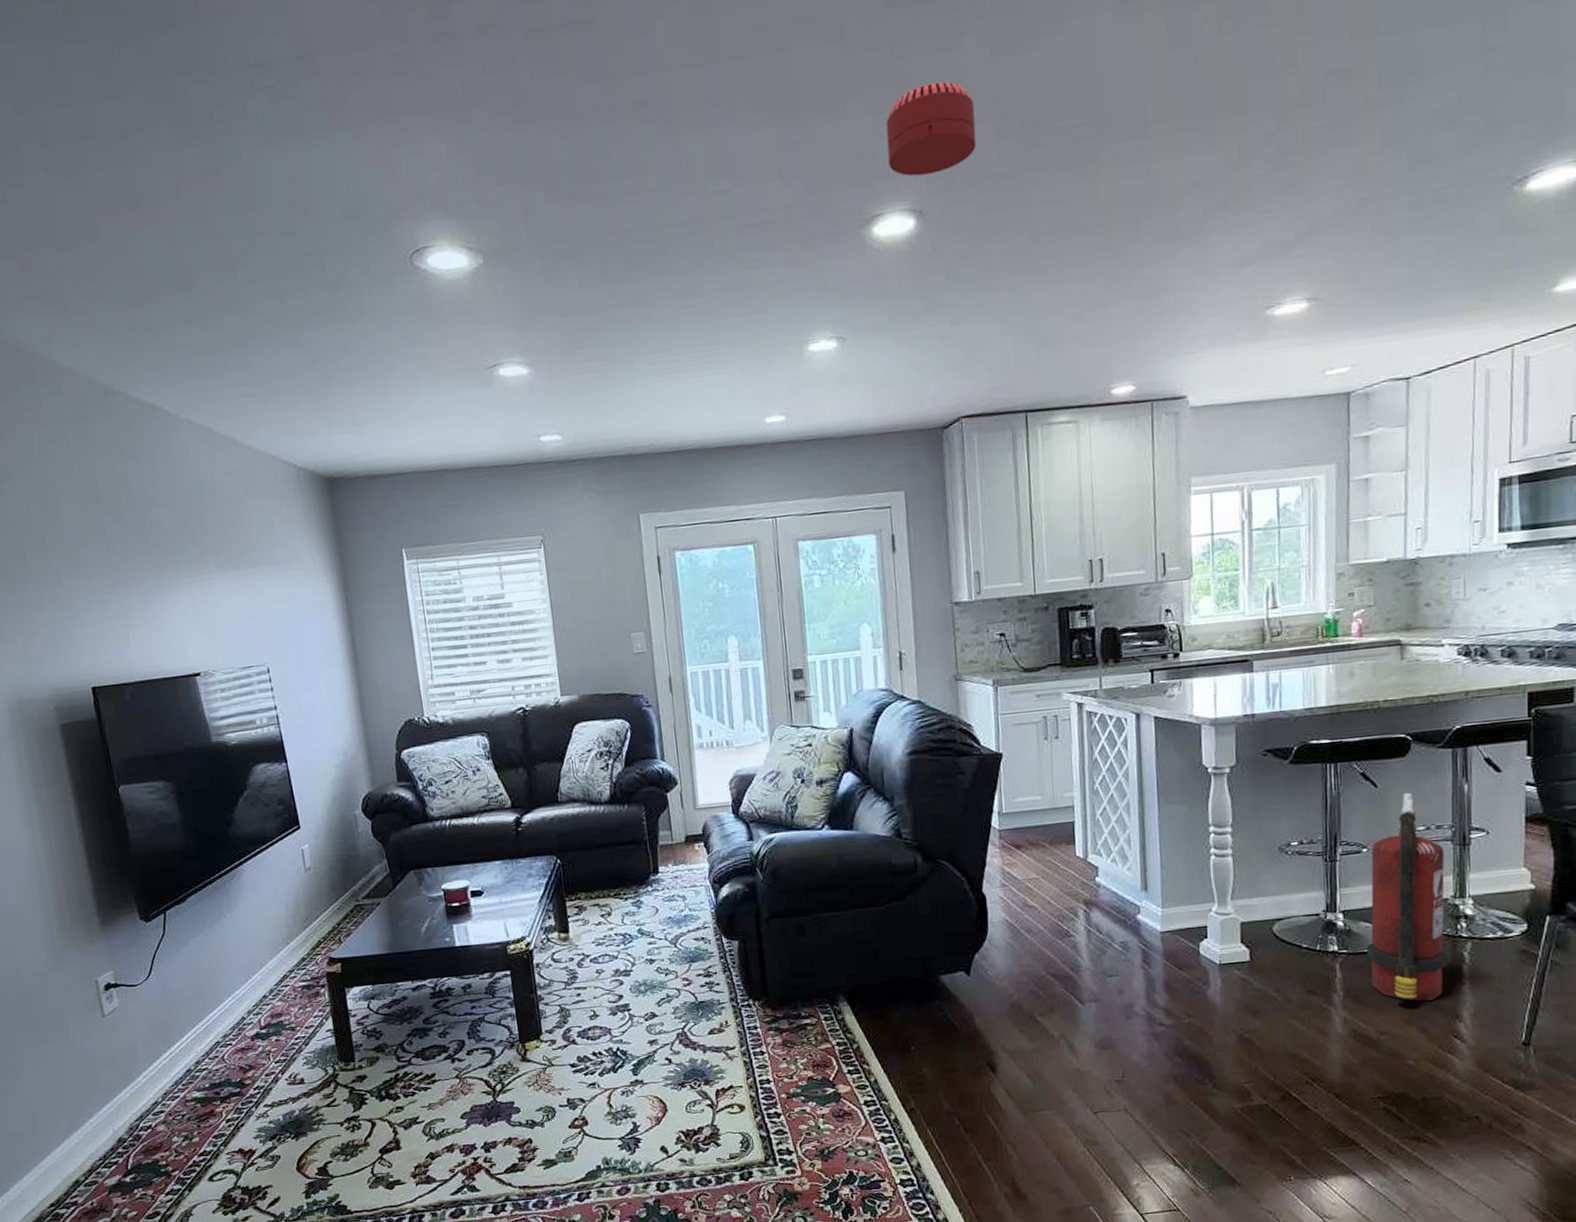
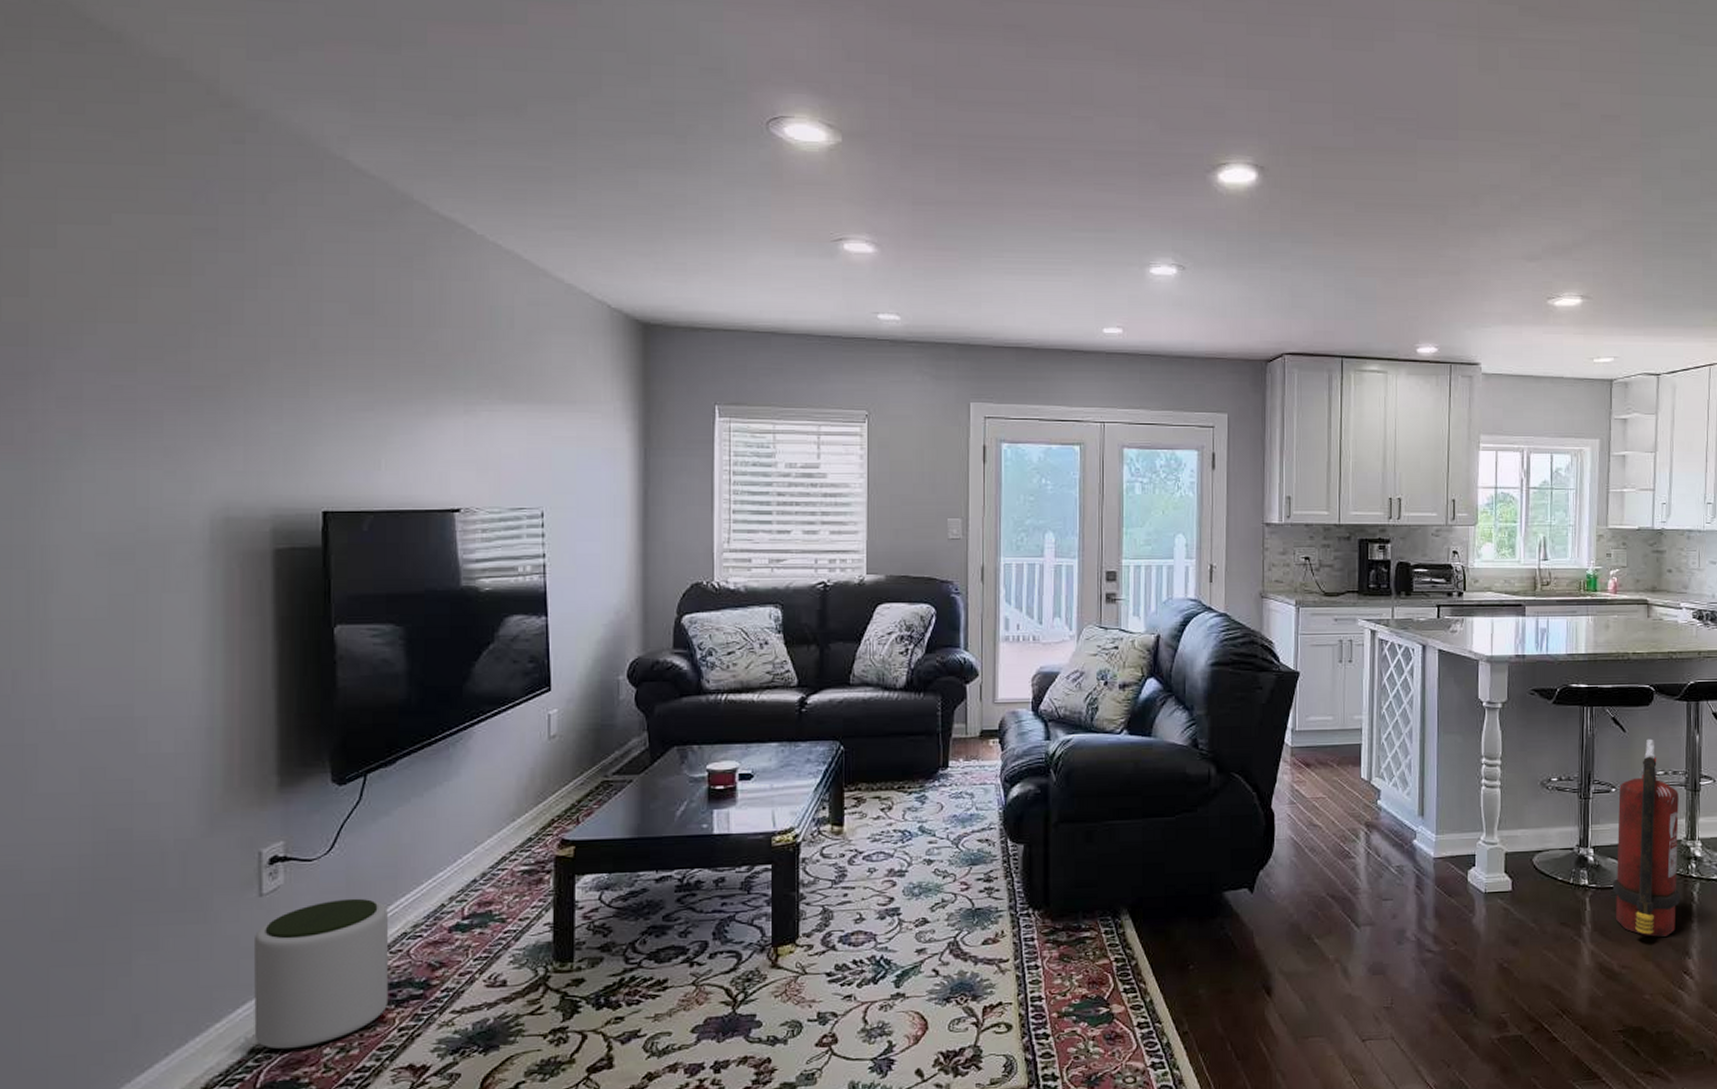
plant pot: none [105,1015,215,1139] -> present [254,898,389,1050]
smoke detector: present [885,81,977,177] -> none [1237,61,1315,137]

